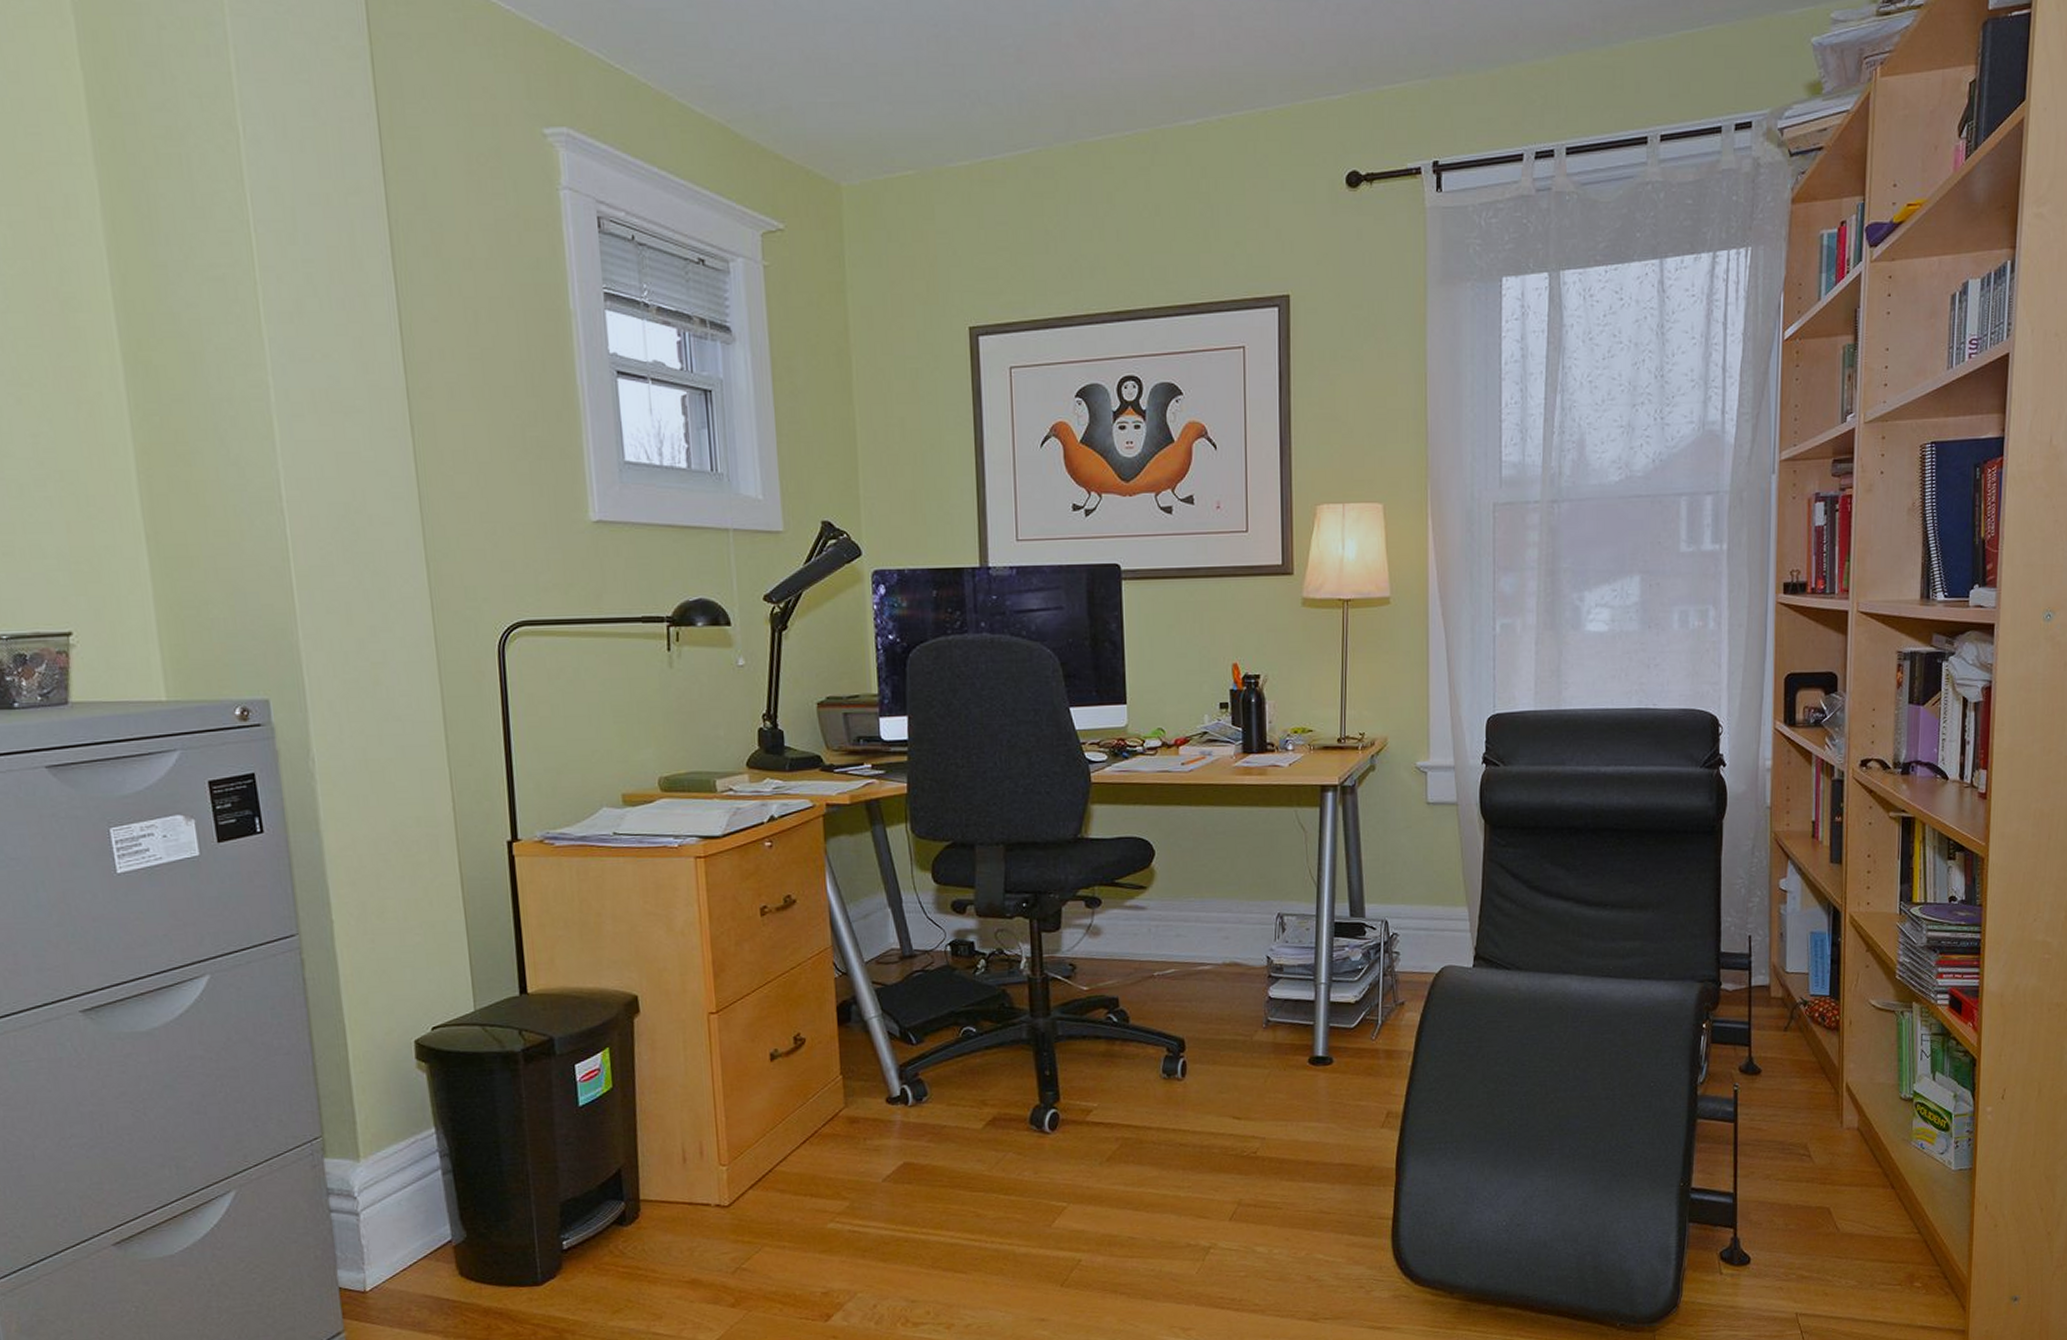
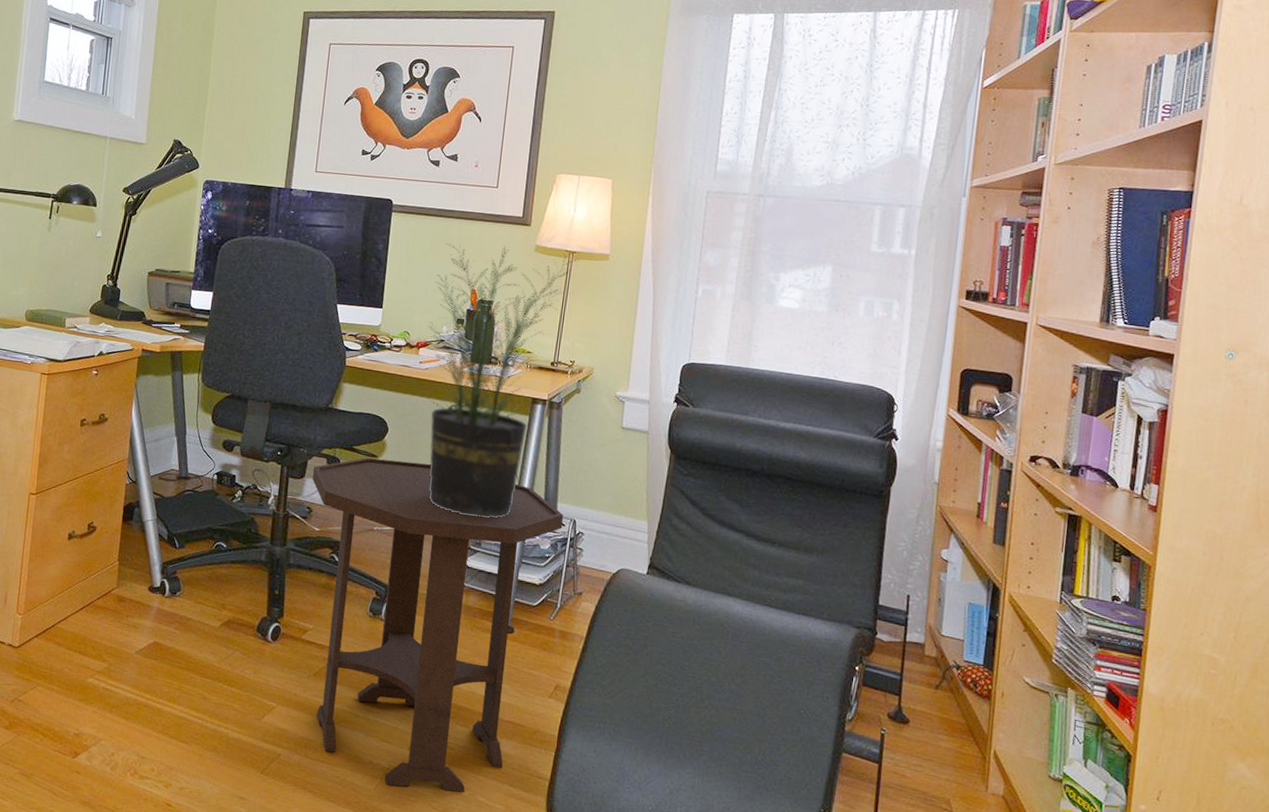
side table: none [1070,884,1374,1265] -> present [312,457,564,792]
potted plant: none [1185,604,1356,939] -> present [423,243,580,518]

